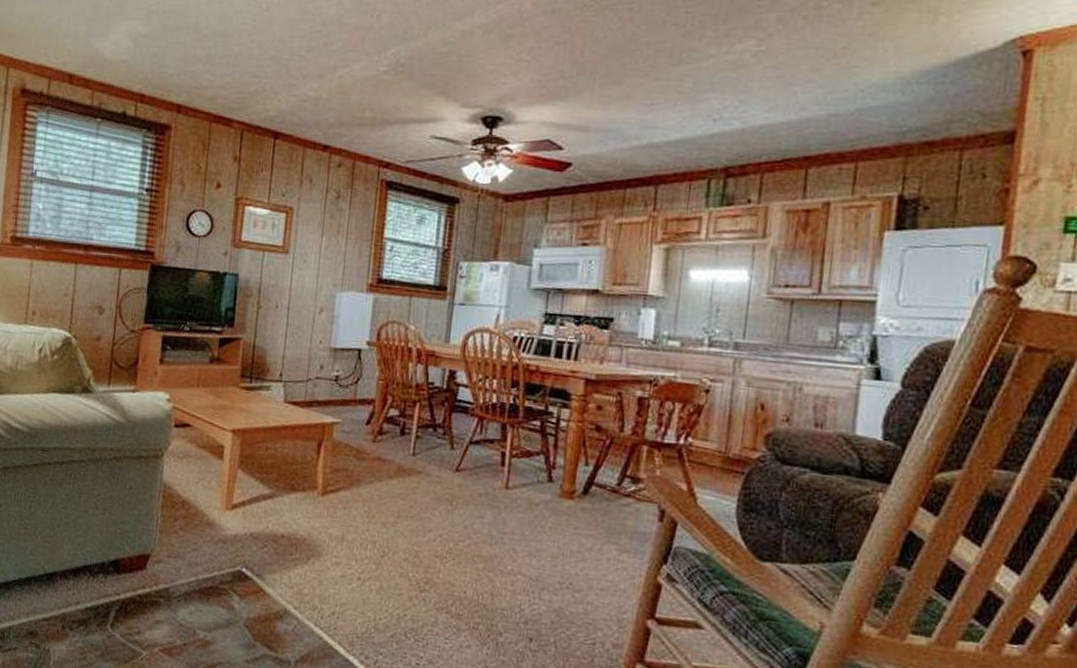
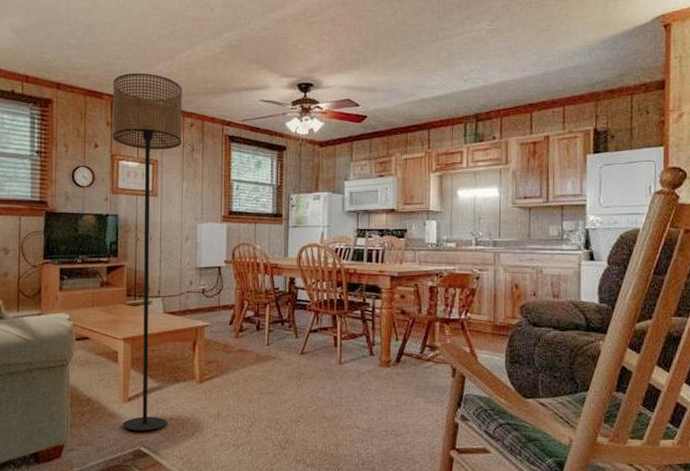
floor lamp: none [222,96,332,550] -> present [113,73,182,432]

